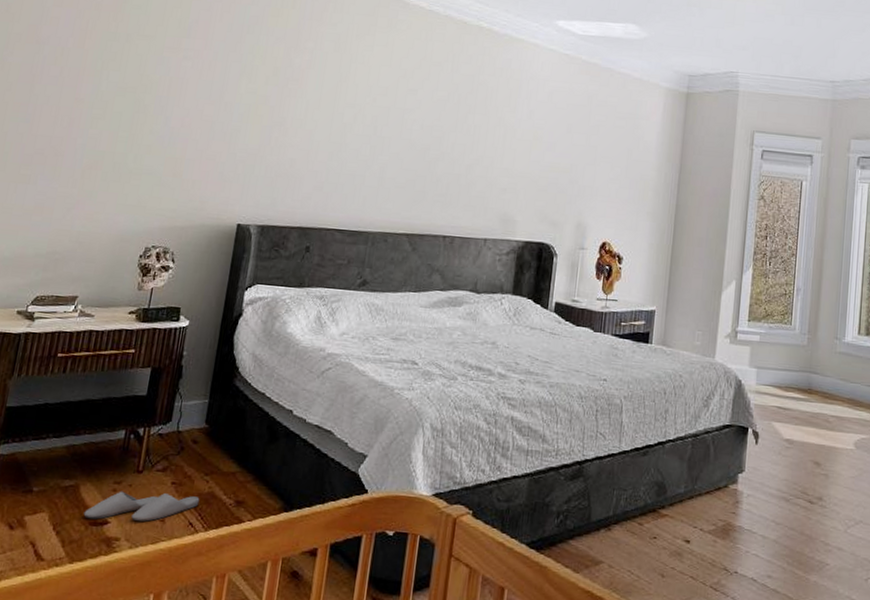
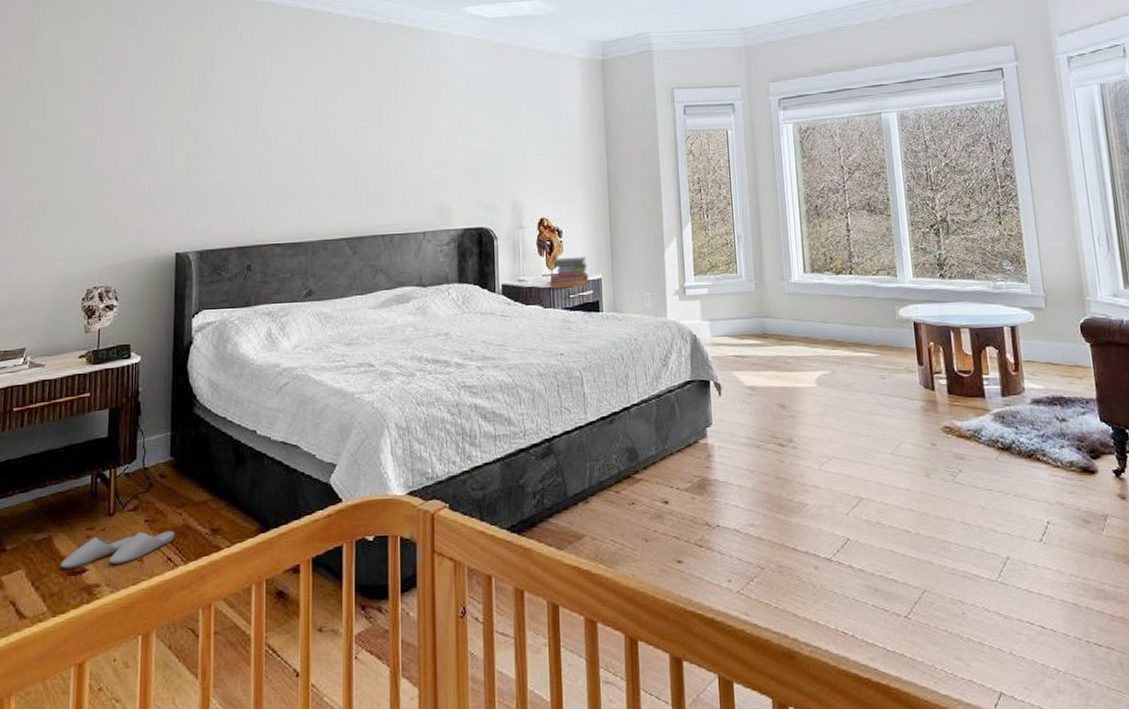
books: none [603,284,644,317] -> present [550,256,589,288]

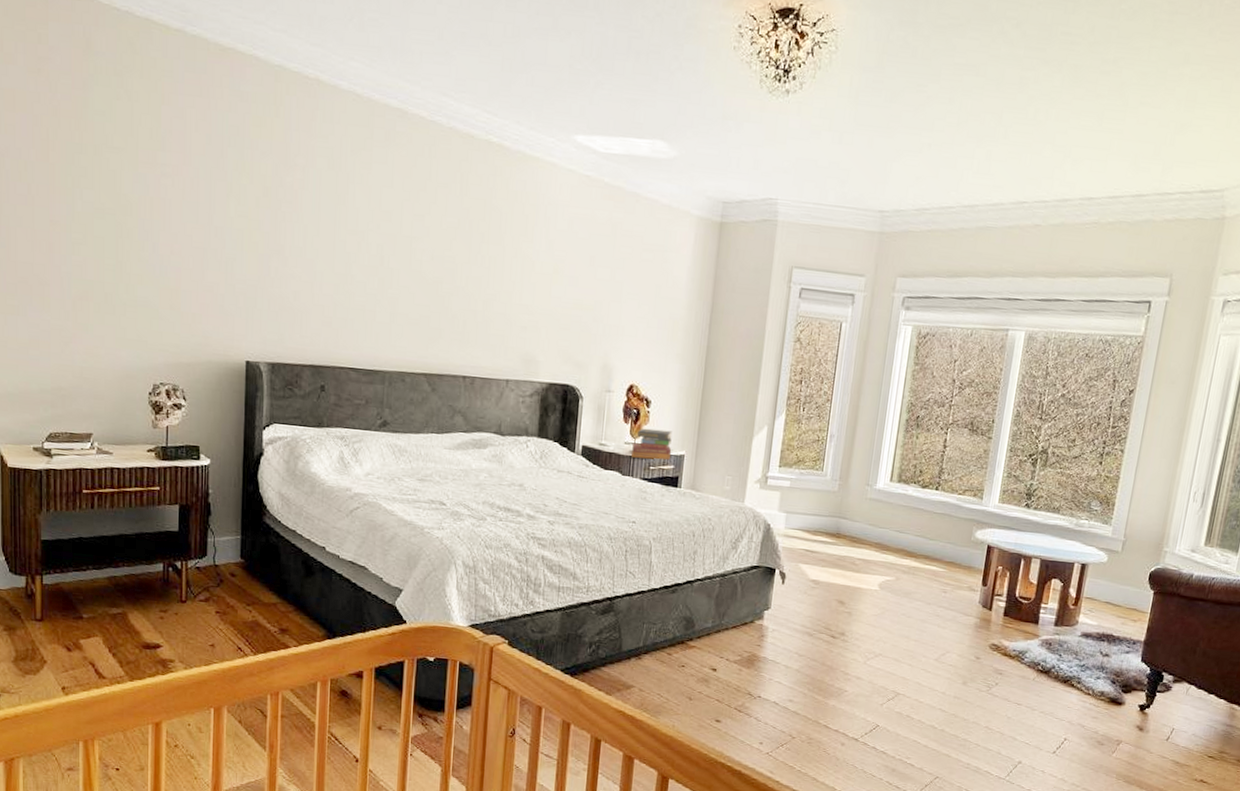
slippers: present [60,531,175,569] -> none [136,618,245,646]

